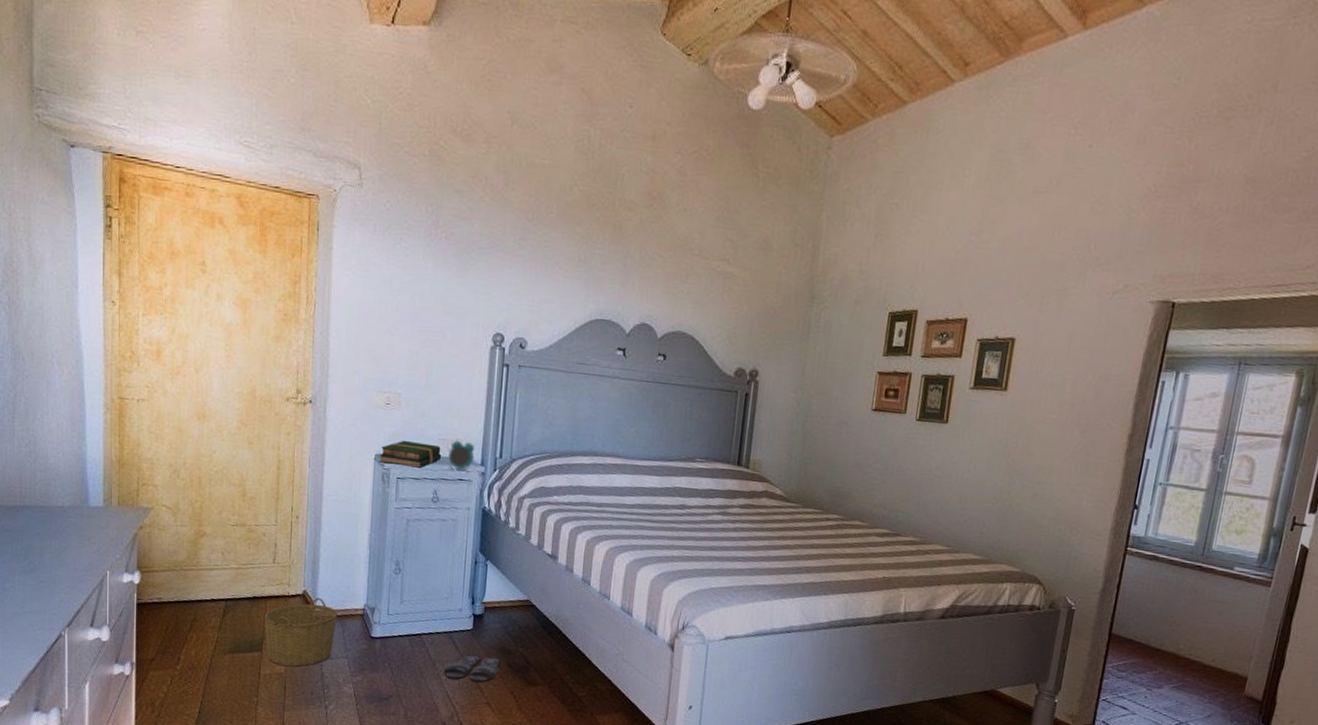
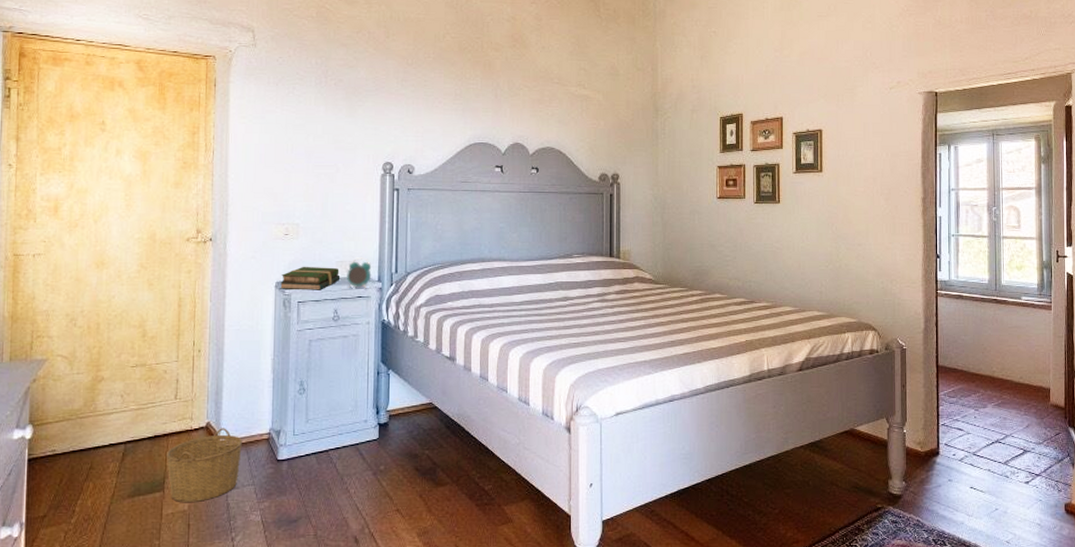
slippers: present [443,655,500,682] -> none [351,464,408,491]

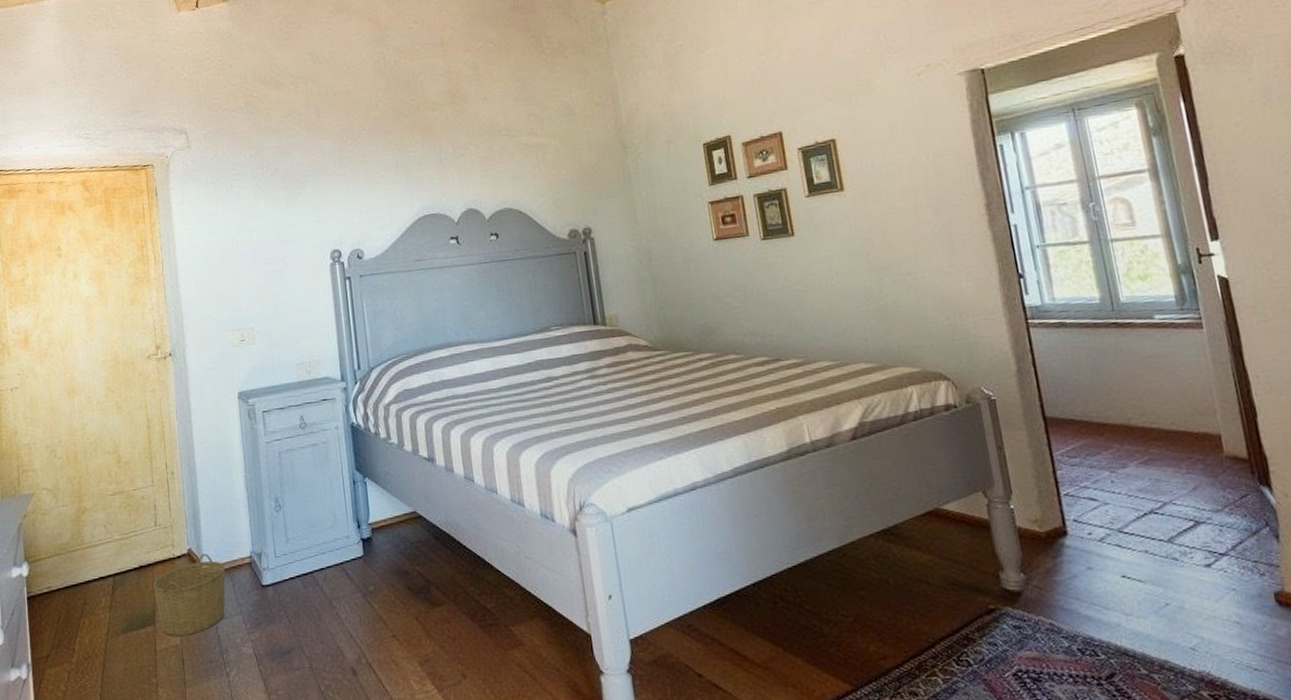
book: present [280,266,341,290] -> none [242,370,302,400]
alarm clock: present [347,257,372,289] -> none [308,356,334,391]

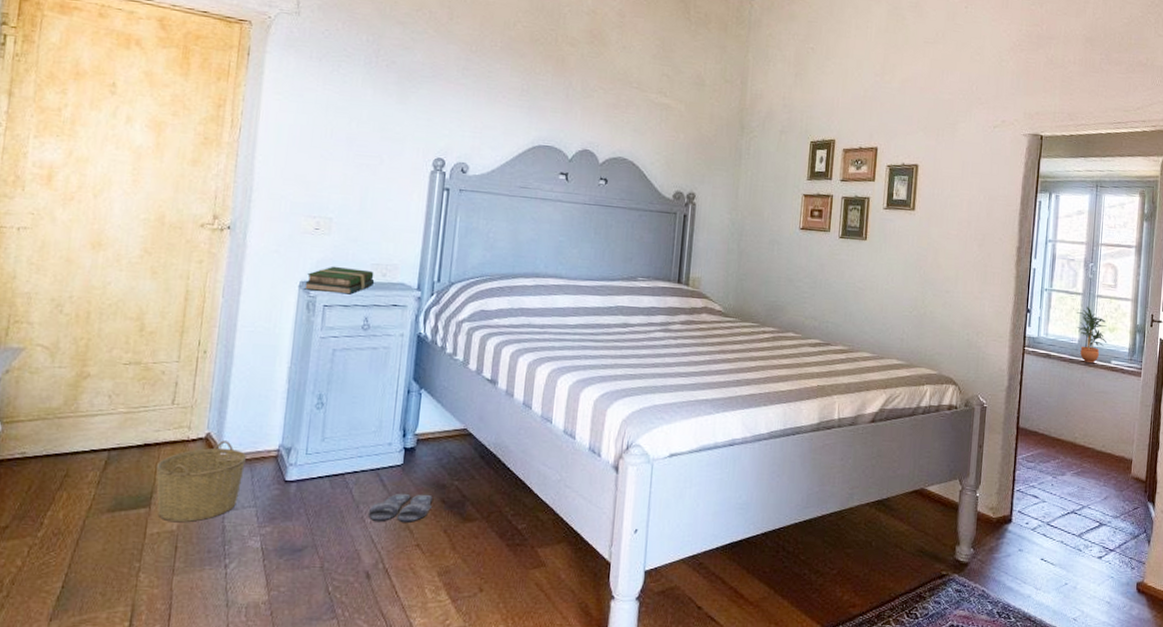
book: none [242,370,302,400] -> present [304,266,375,295]
slippers: none [341,582,400,616] -> present [368,493,433,522]
potted plant: none [1087,254,1142,324] -> present [1076,306,1107,363]

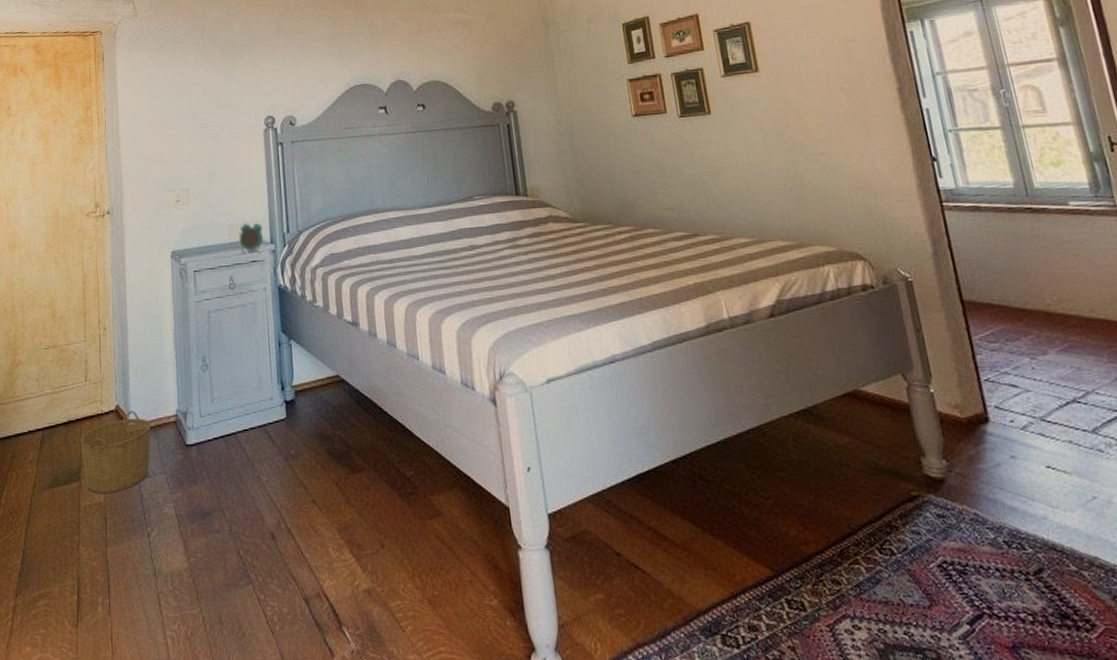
book: present [304,266,375,295] -> none [175,231,233,259]
slippers: present [368,493,433,522] -> none [263,446,321,479]
alarm clock: none [382,261,412,297] -> present [239,219,264,253]
potted plant: present [1076,306,1107,363] -> none [1000,140,1055,209]

